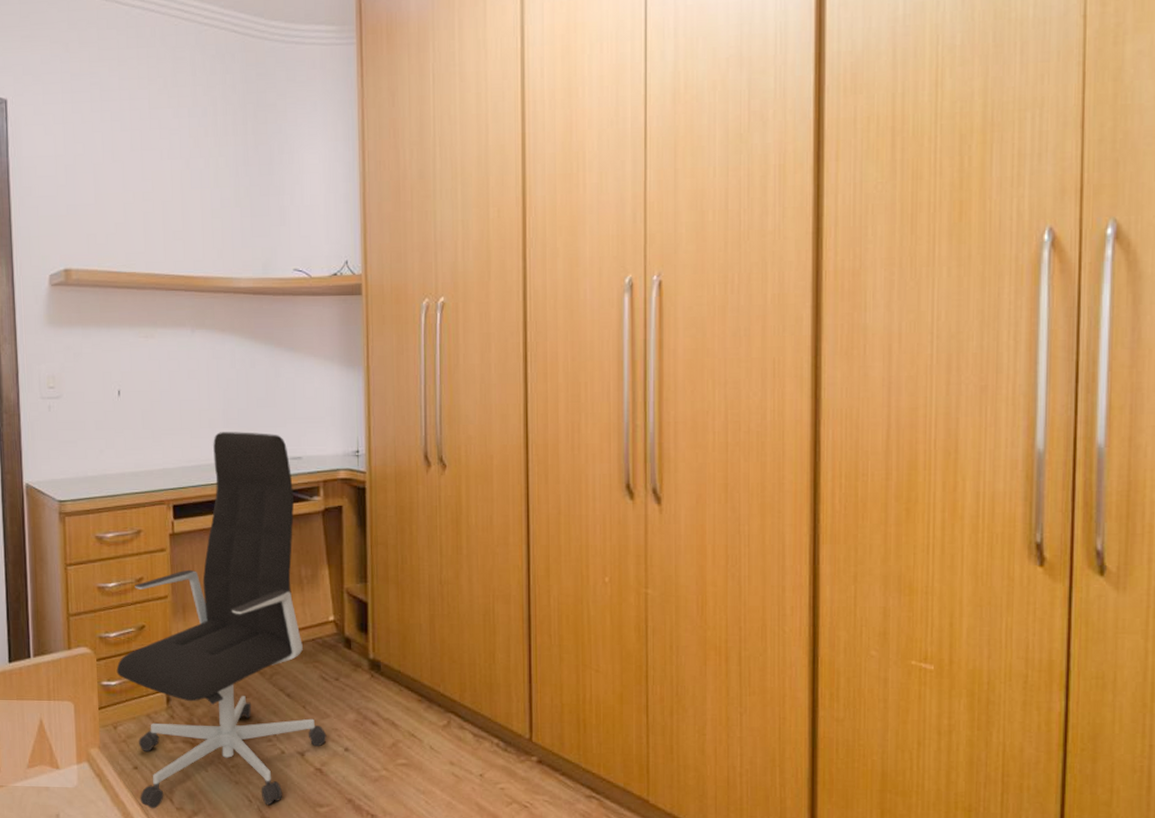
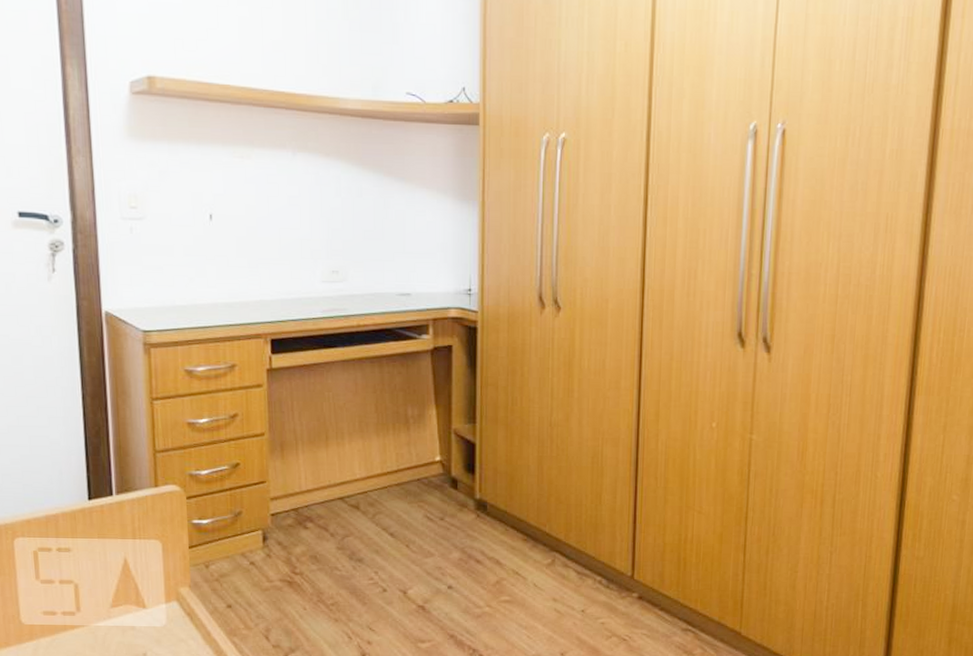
office chair: present [116,432,327,809] -> none [208,264,430,647]

